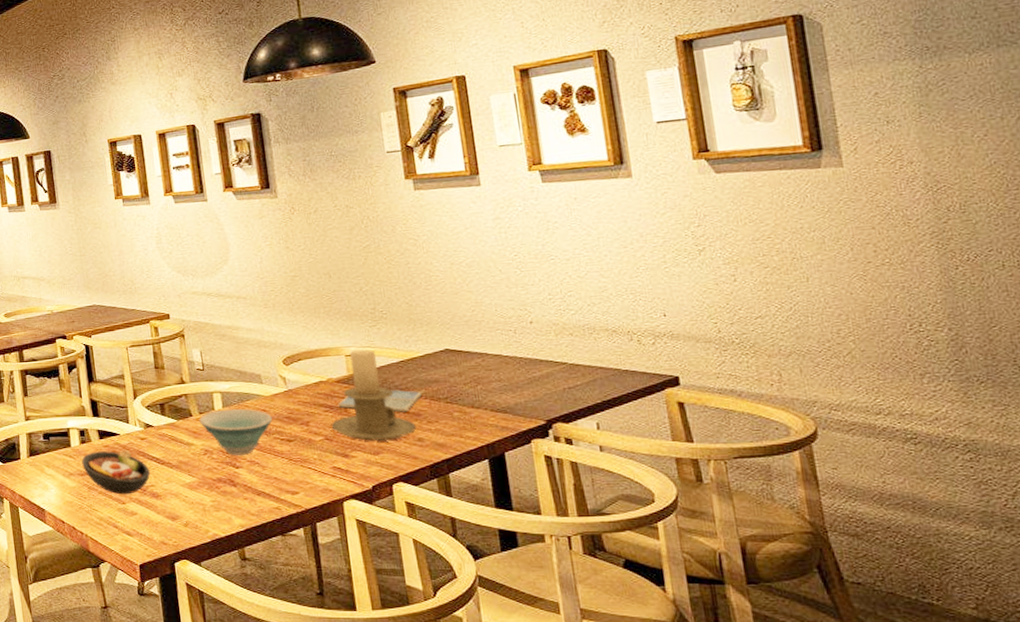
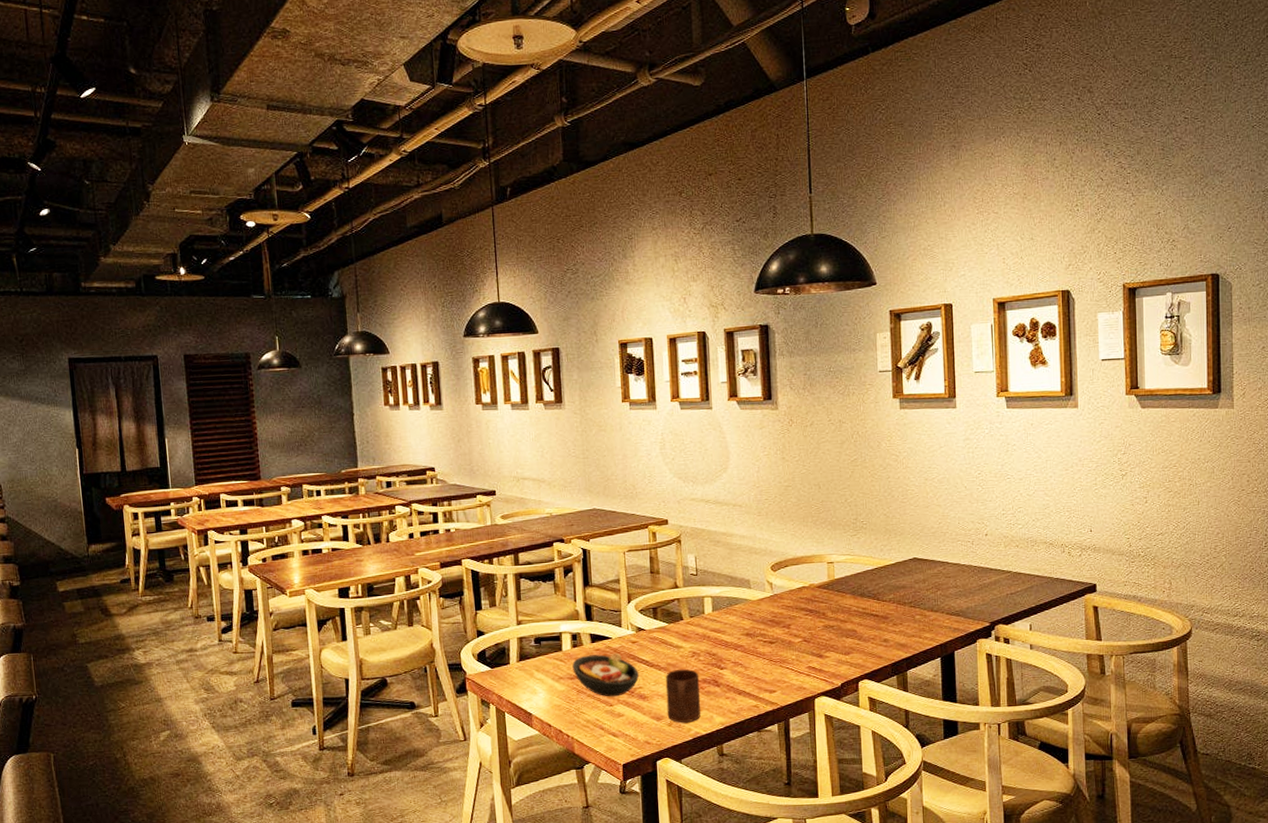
cup: none [177,467,219,524] -> present [665,668,702,723]
bowl: present [199,408,273,455] -> none [689,612,758,657]
candle holder: present [331,349,417,441] -> none [809,557,884,642]
drink coaster: present [338,389,423,412] -> none [817,594,891,616]

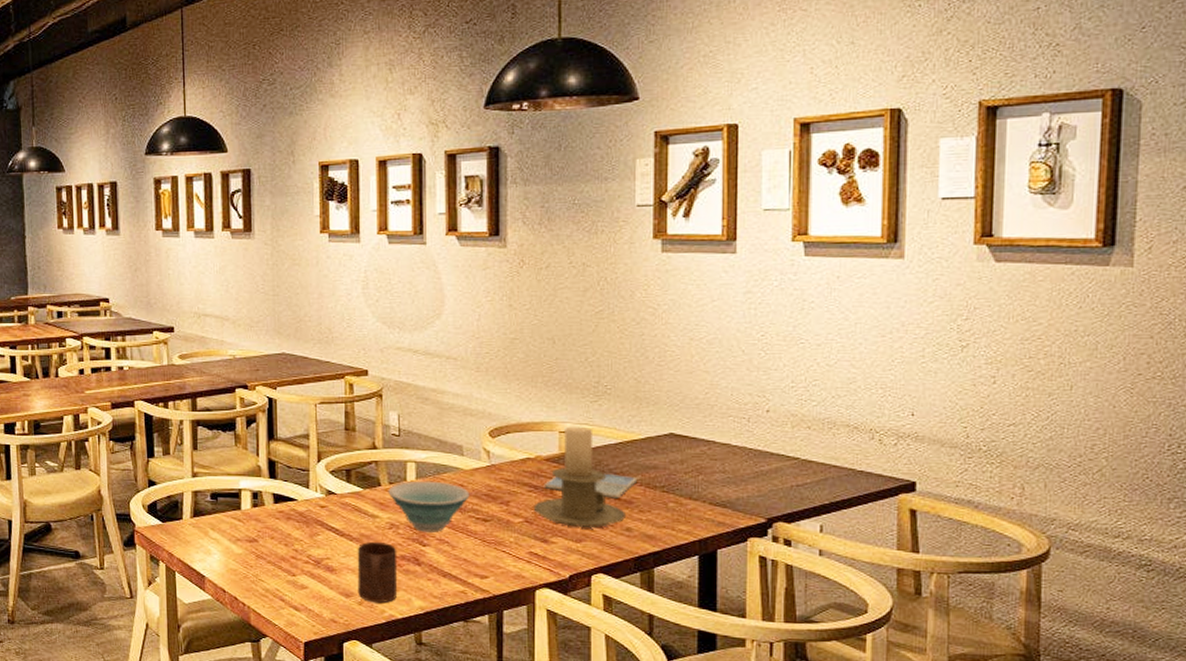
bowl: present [572,652,640,697] -> none [252,516,328,566]
bowl: none [689,612,758,657] -> present [388,480,470,532]
candle holder: none [809,557,884,642] -> present [533,426,627,528]
drink coaster: none [817,594,891,616] -> present [543,473,638,499]

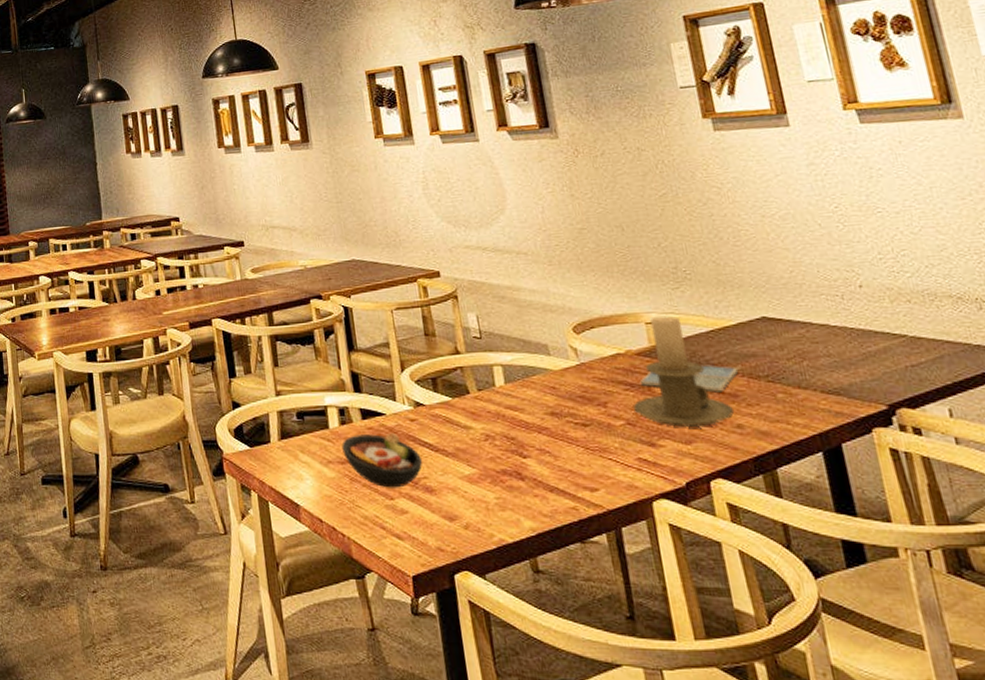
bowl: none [252,516,328,566] -> present [342,432,423,488]
cup: present [357,541,398,603] -> none [454,455,505,526]
bowl: present [388,480,470,532] -> none [478,385,564,442]

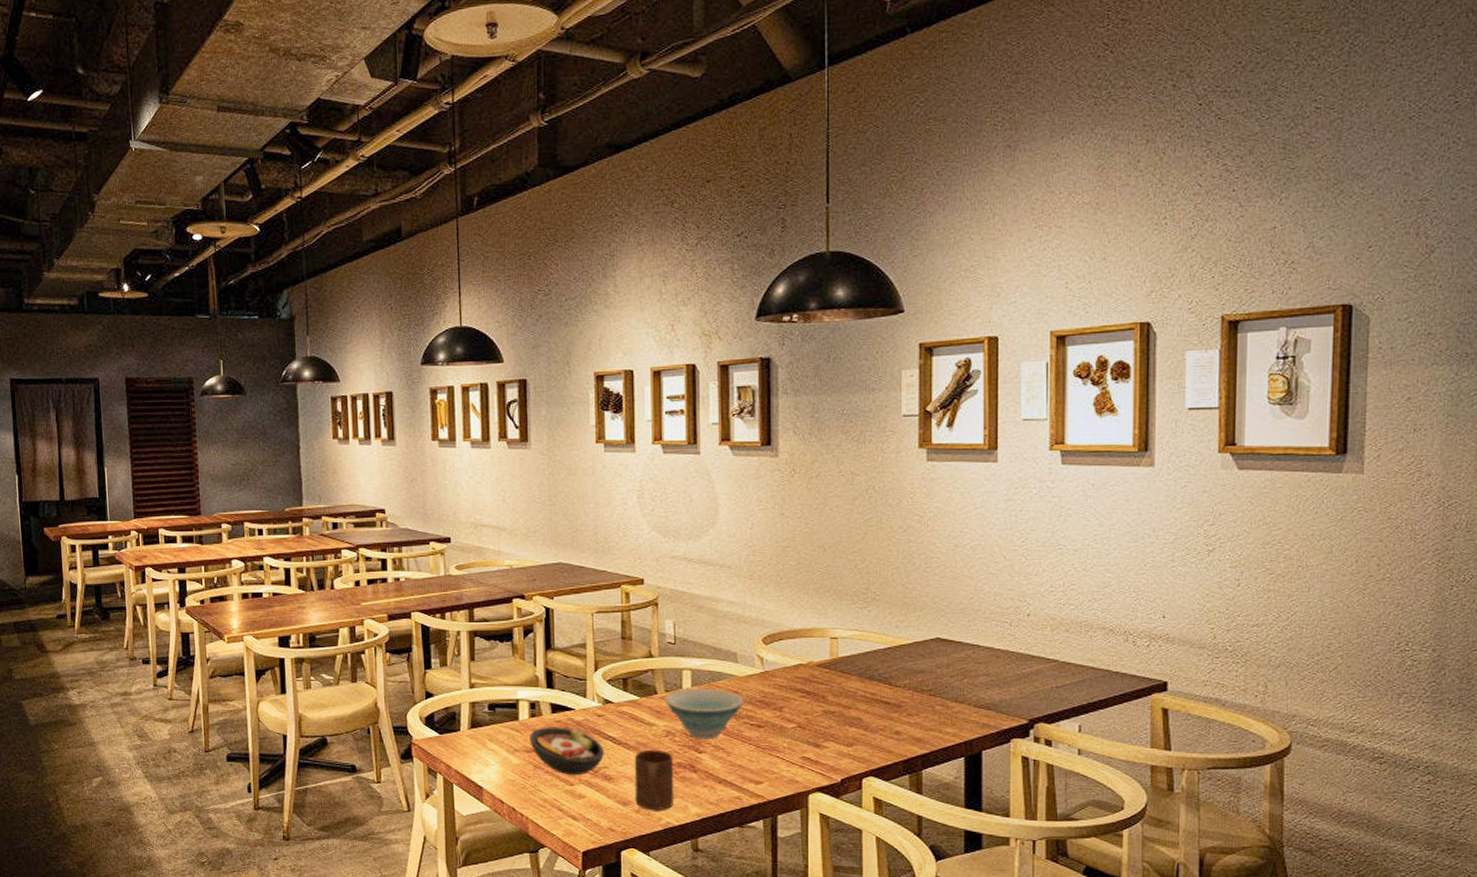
cup: none [454,455,505,526] -> present [634,749,675,811]
bowl: none [478,385,564,442] -> present [664,688,744,739]
candle holder: present [632,315,735,427] -> none [806,632,896,731]
drink coaster: present [639,365,739,393] -> none [816,678,906,703]

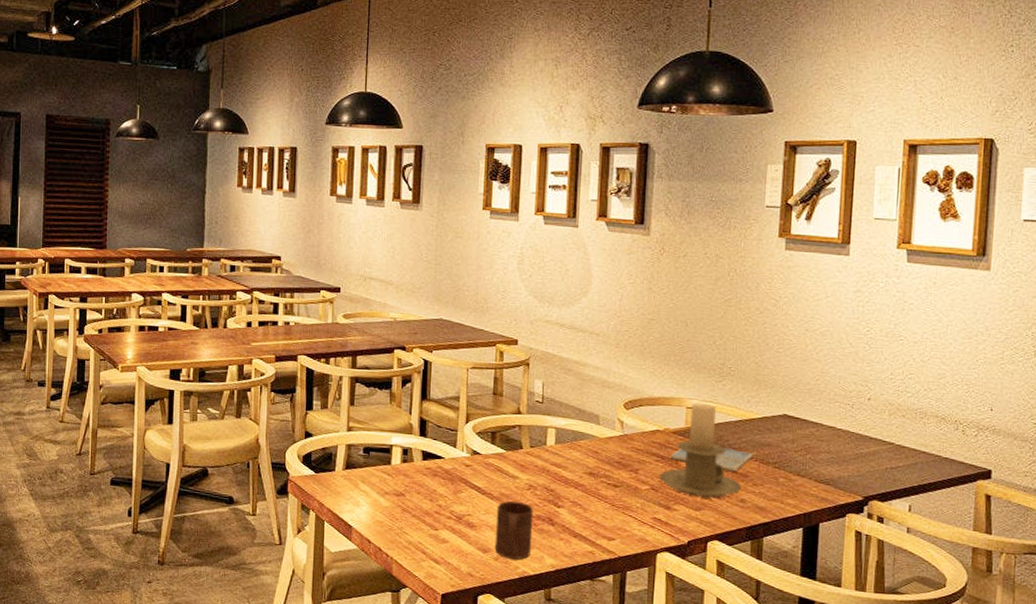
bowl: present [529,726,605,776] -> none [400,472,470,521]
bowl: present [664,688,744,739] -> none [529,445,603,495]
candle holder: none [806,632,896,731] -> present [659,403,742,498]
drink coaster: none [816,678,906,703] -> present [670,448,754,472]

